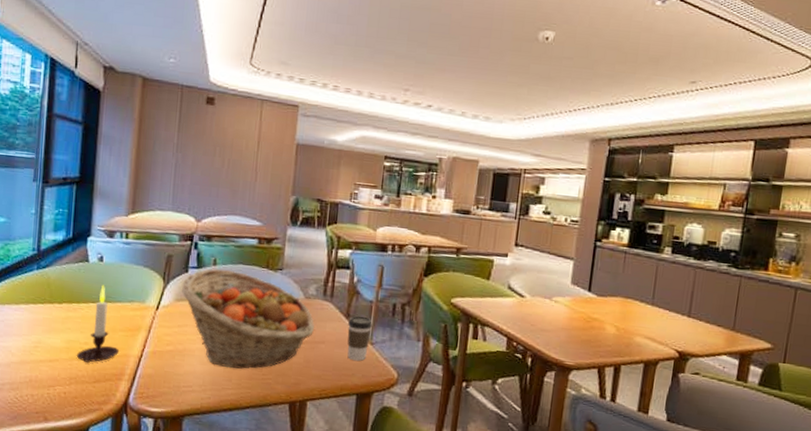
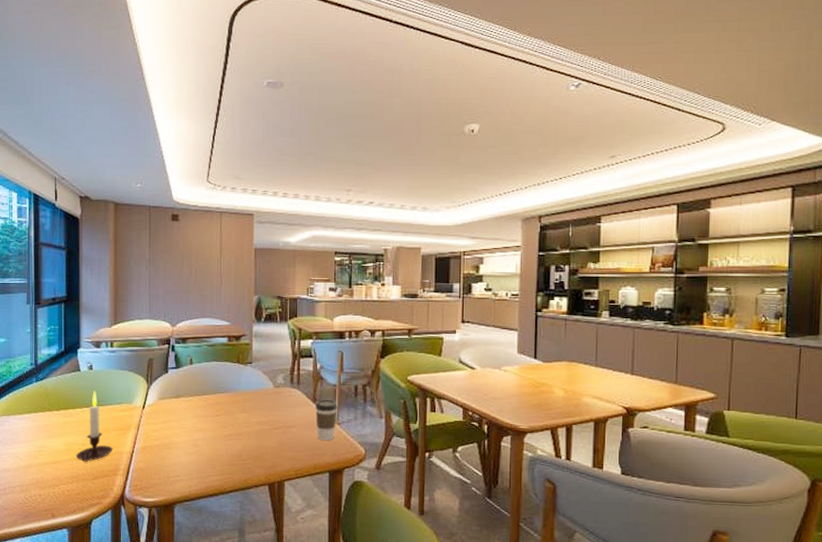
fruit basket: present [181,269,314,369] -> none [163,367,285,457]

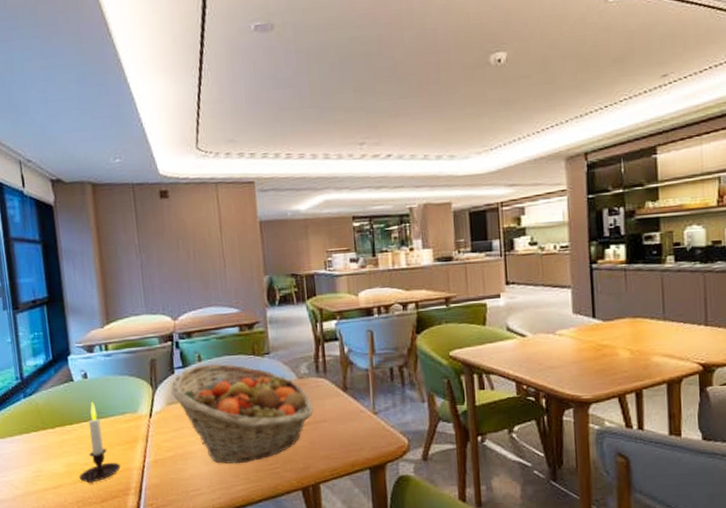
fruit basket: none [163,367,285,457] -> present [170,363,313,464]
coffee cup: present [315,399,337,440] -> none [347,386,373,434]

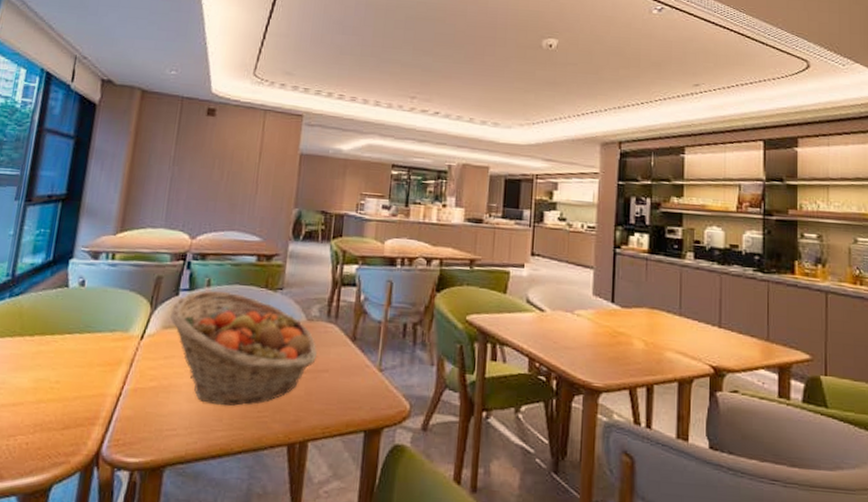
candle: present [78,402,120,484] -> none [44,313,94,406]

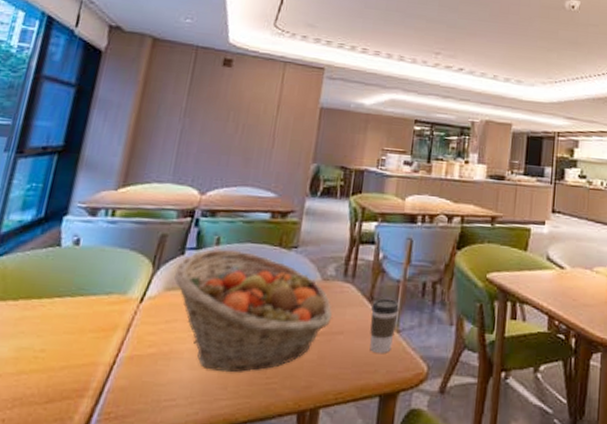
coffee cup: none [354,338,381,391] -> present [369,298,399,353]

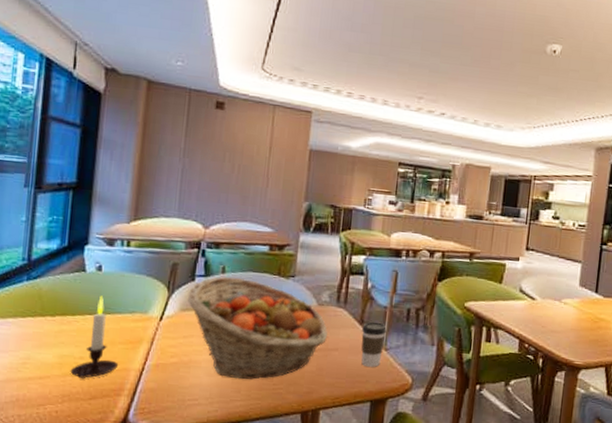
candle: none [26,274,85,378] -> present [70,295,118,380]

